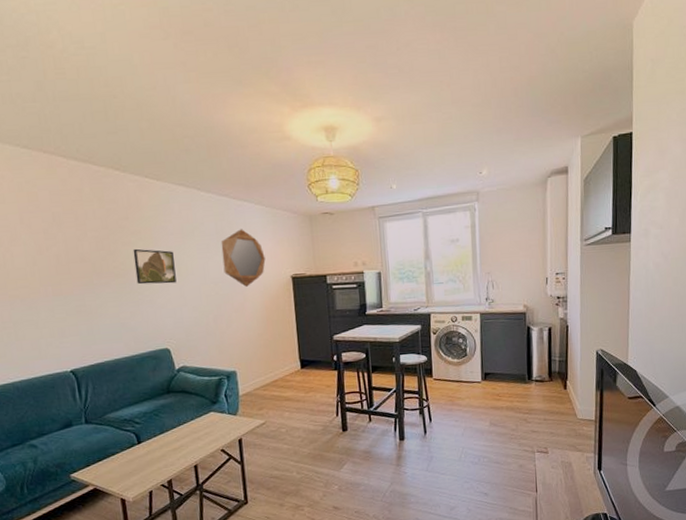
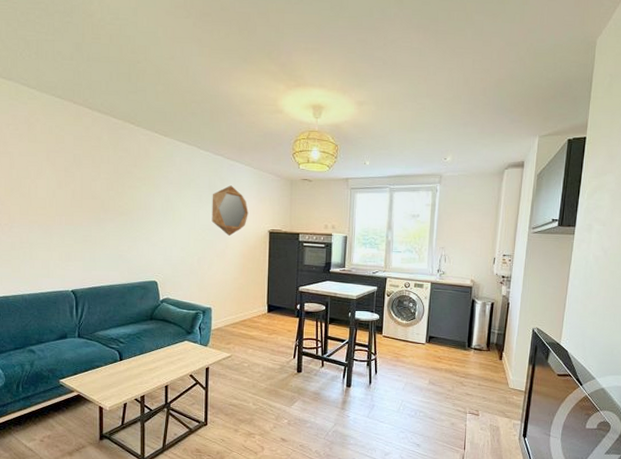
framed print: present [133,248,177,285] -> none [137,192,170,226]

